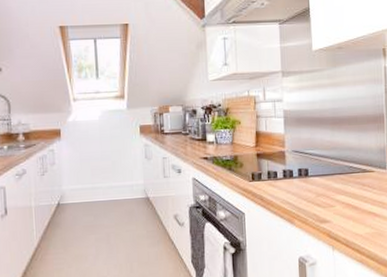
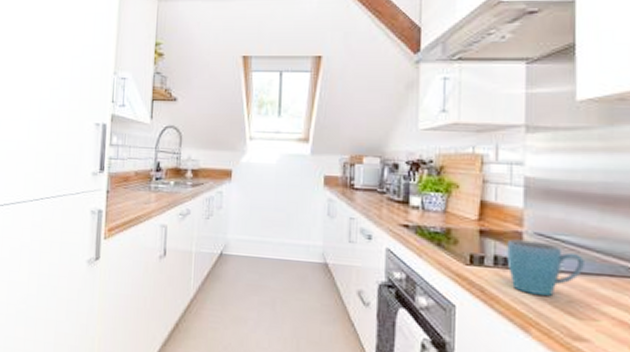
mug: none [275,156,324,196] -> present [507,239,584,296]

